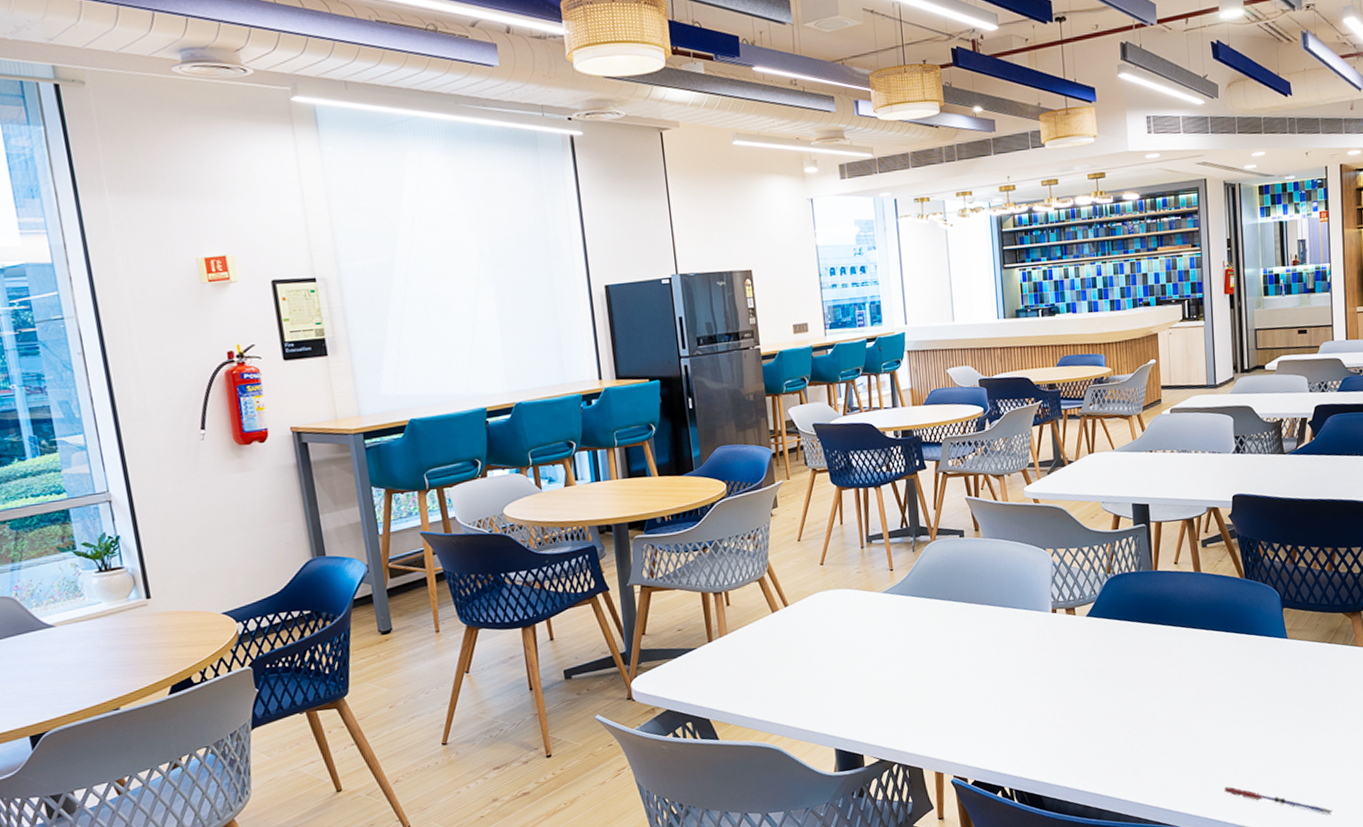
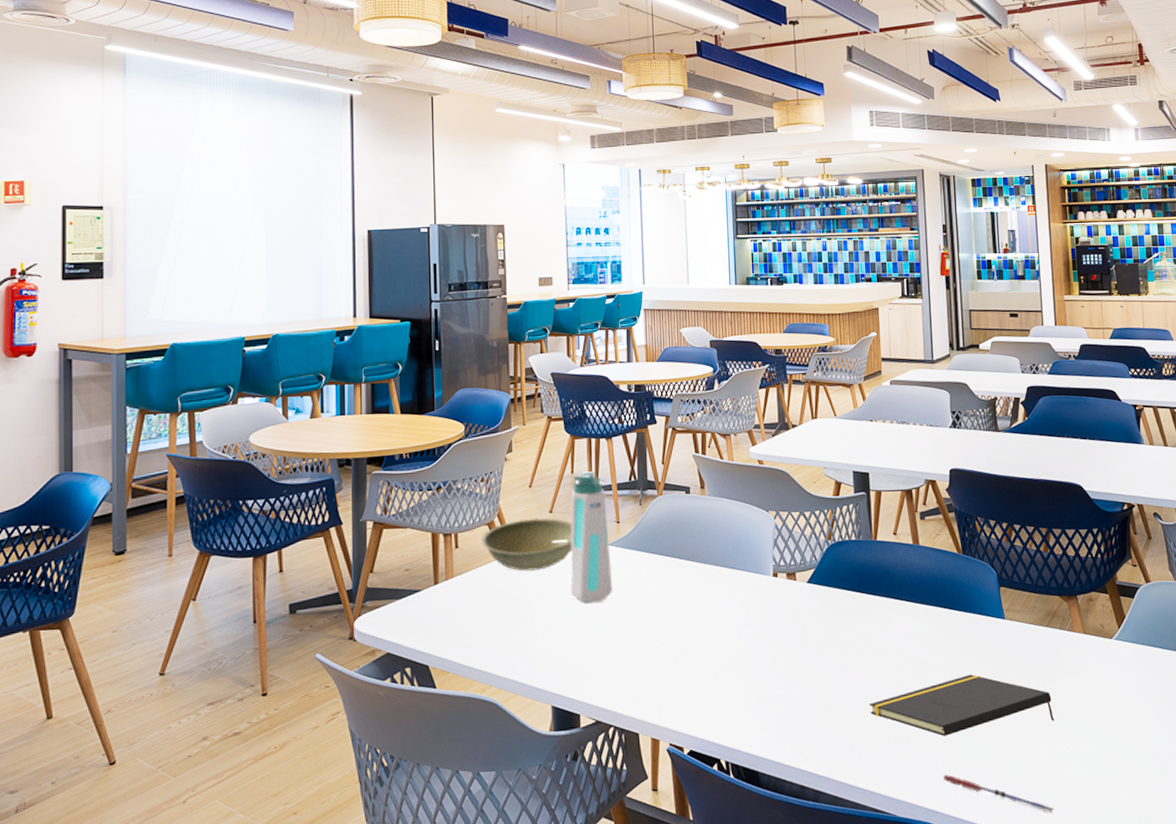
bowl: none [752,570,846,624] -> present [481,517,572,571]
water bottle: none [841,521,890,649] -> present [570,471,613,602]
notepad: none [1150,692,1336,752] -> present [869,674,1055,736]

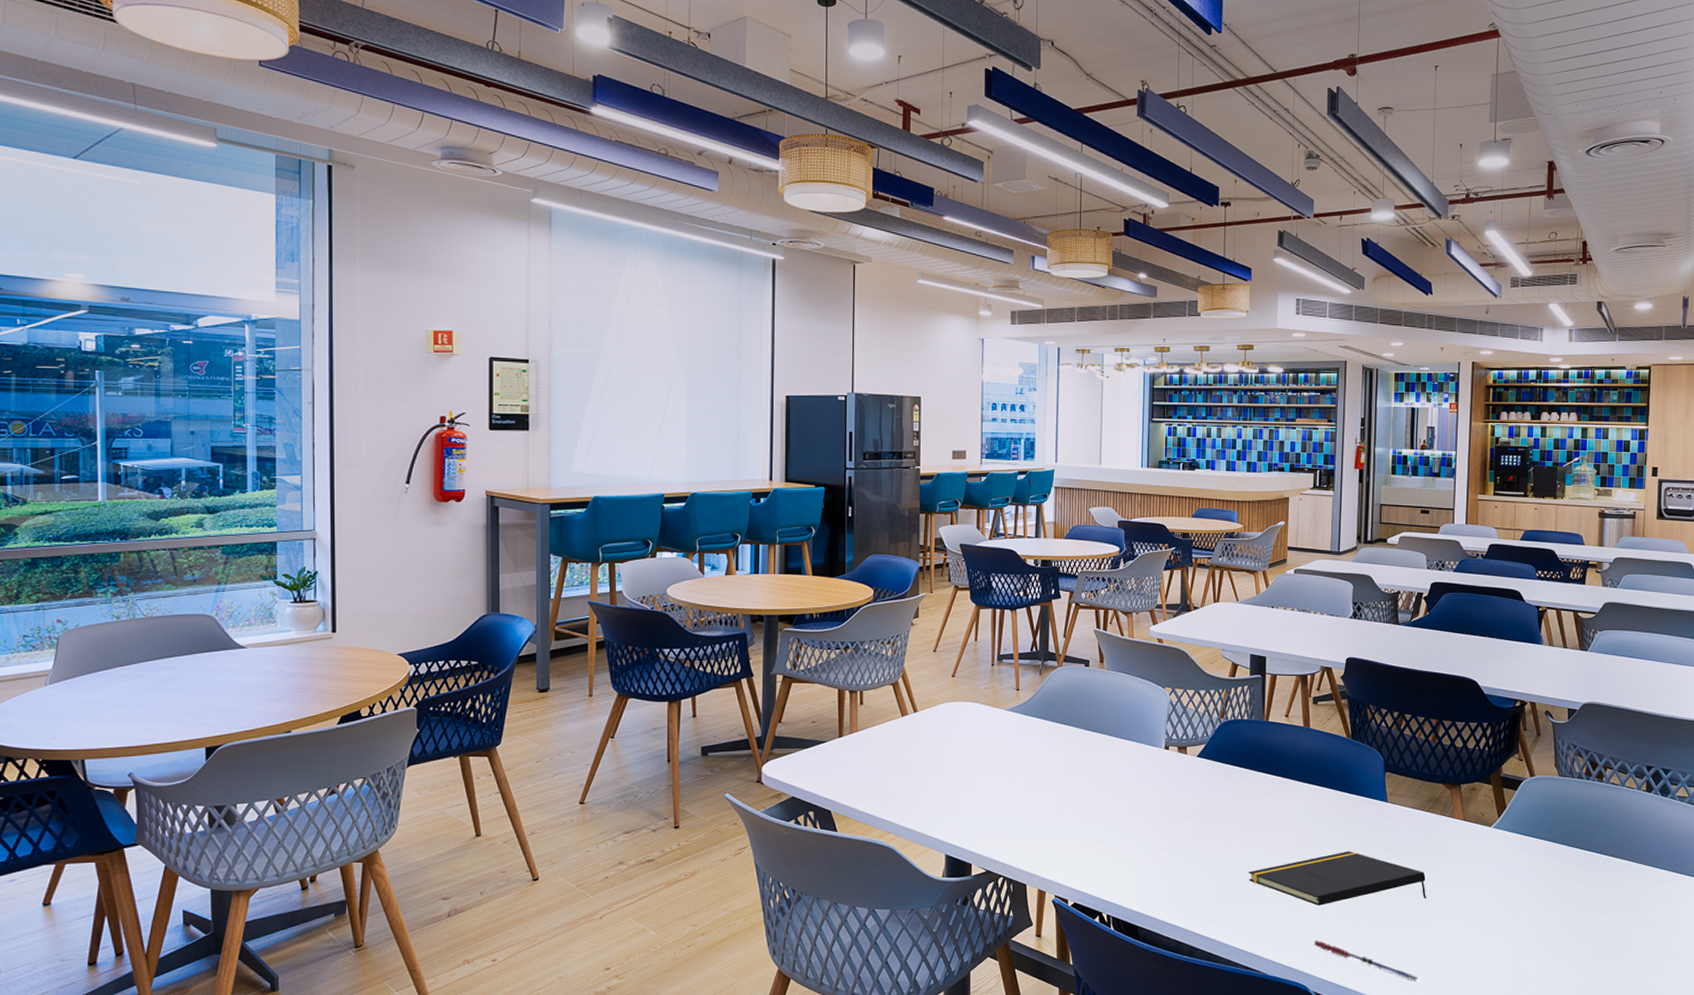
bowl: present [481,517,572,571] -> none [885,681,973,730]
water bottle: present [570,471,613,602] -> none [968,640,1010,763]

